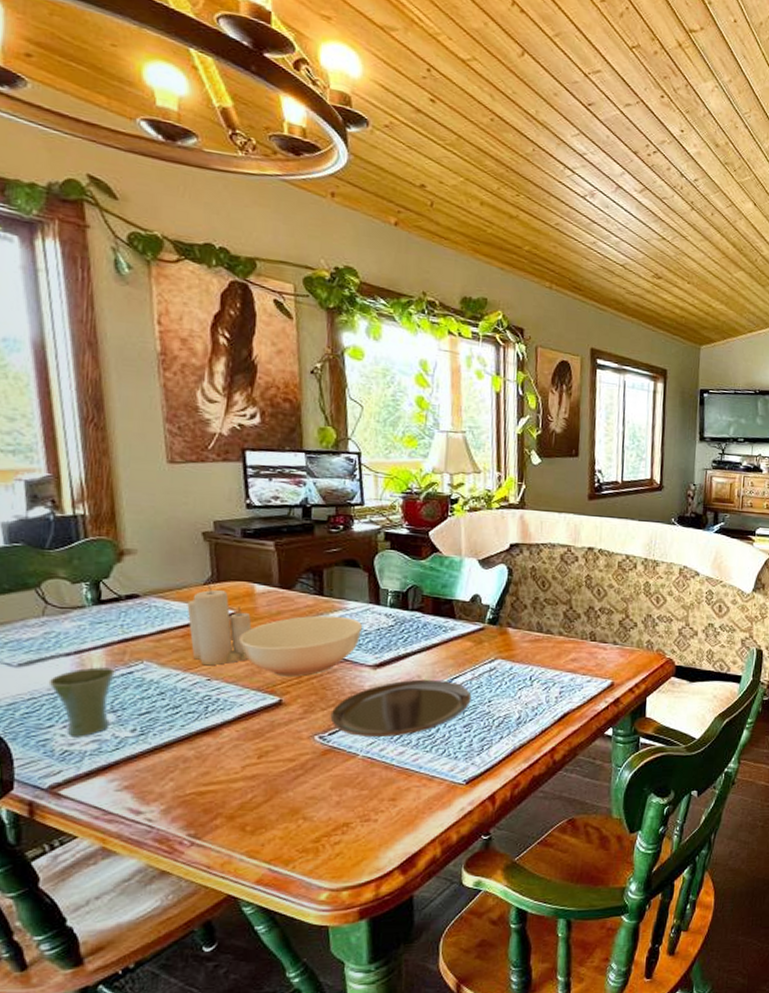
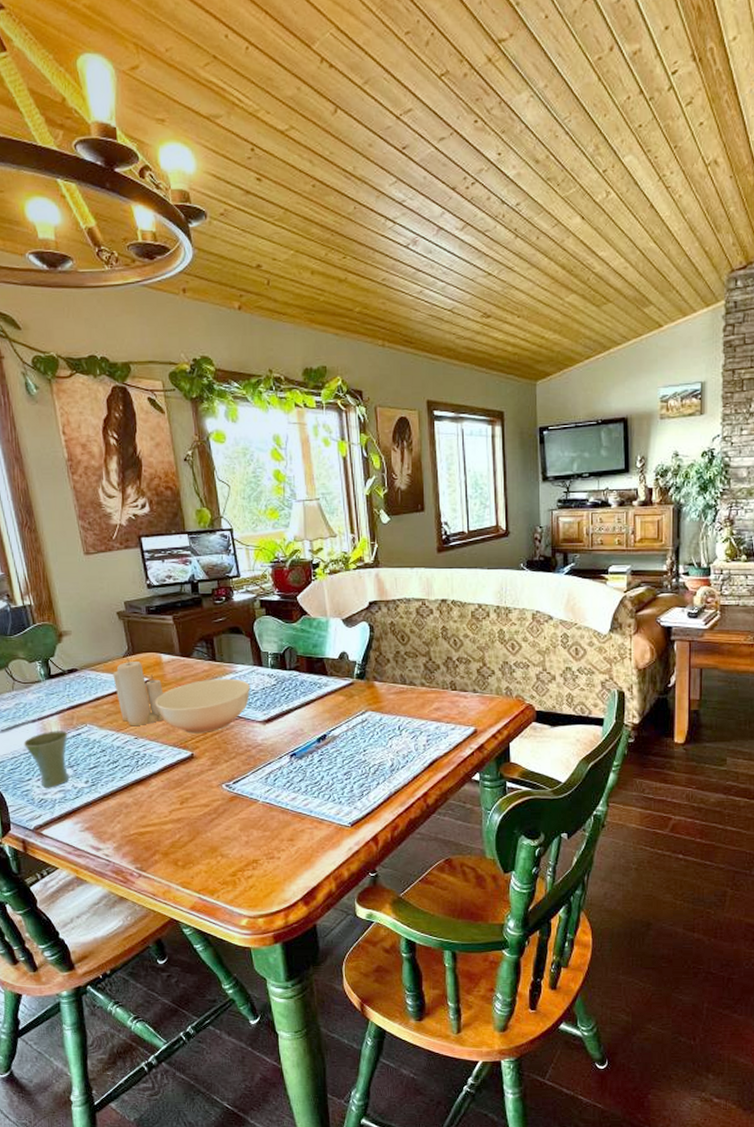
plate: present [330,679,472,737] -> none [233,732,348,784]

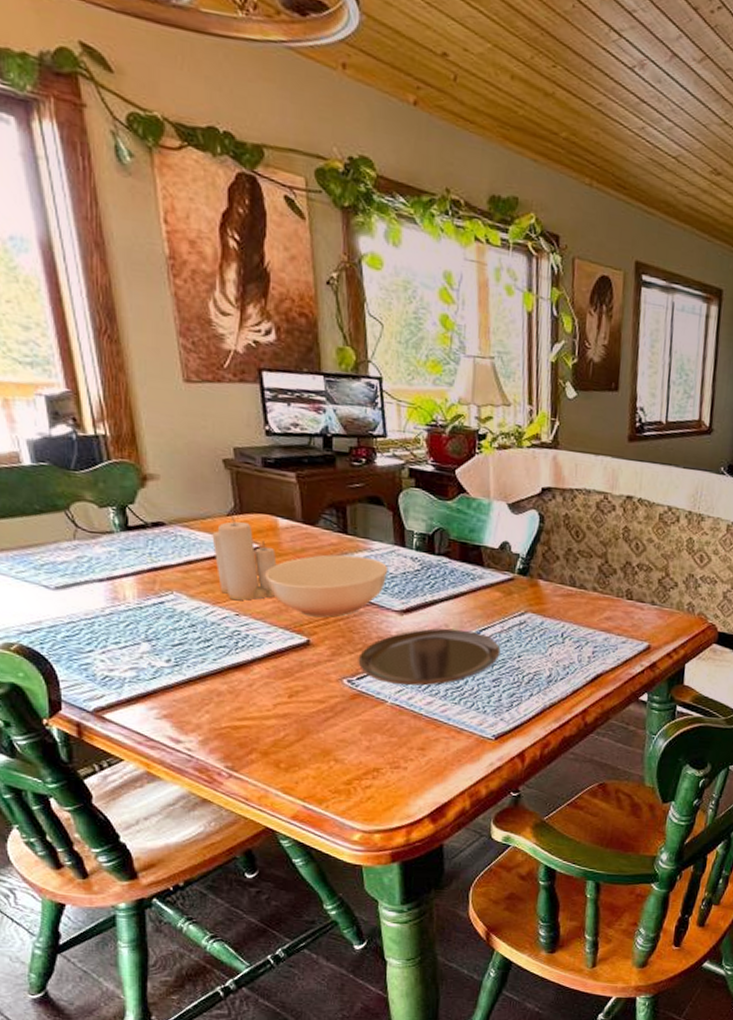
cup: present [23,731,69,787] -> none [85,595,147,663]
plate: none [233,732,348,784] -> present [358,628,501,686]

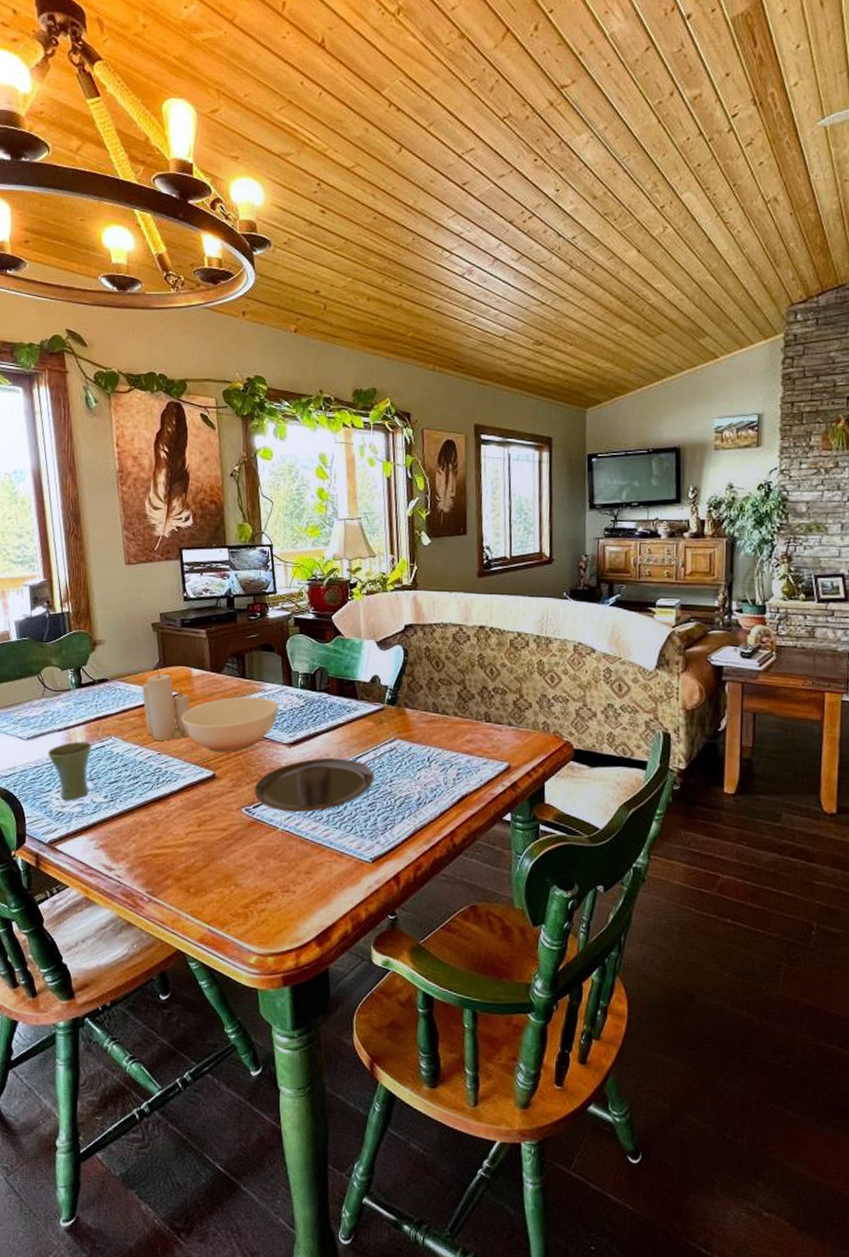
cup: none [85,595,147,663] -> present [47,741,92,800]

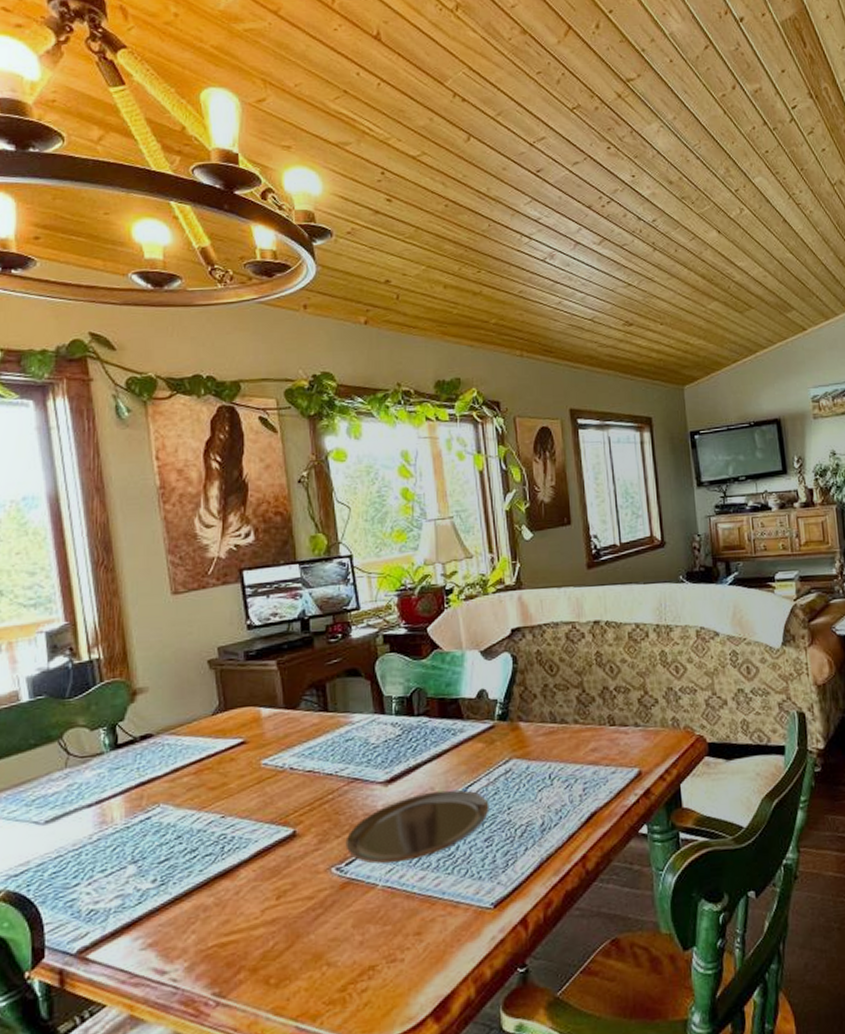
cup: present [47,741,92,800] -> none [73,815,134,893]
candle: present [142,669,191,742] -> none [198,714,261,802]
bowl: present [180,696,279,753] -> none [248,731,370,805]

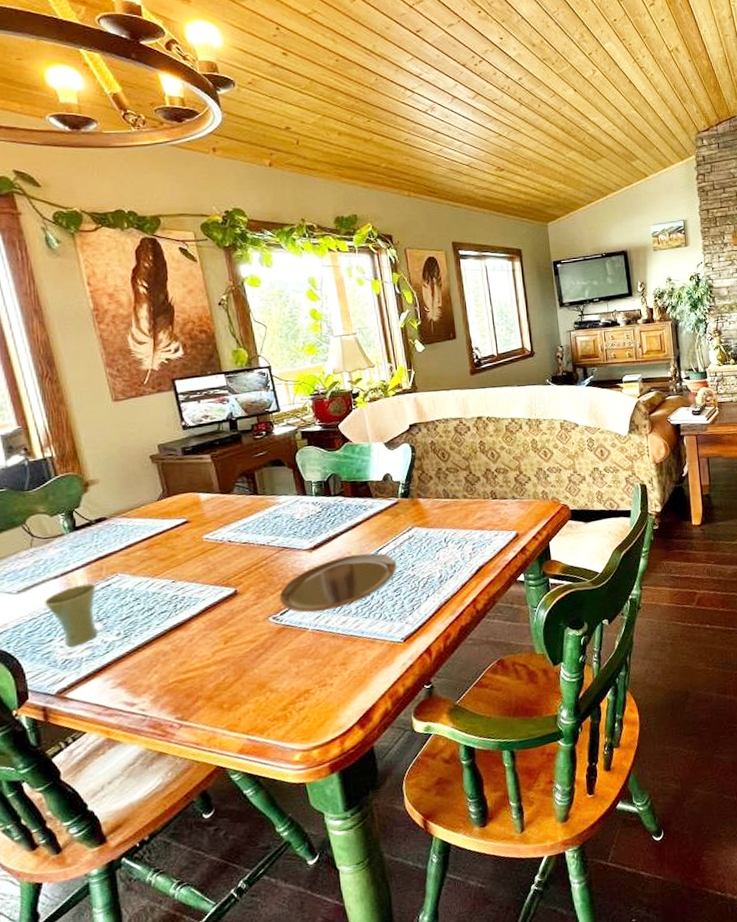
cup: none [73,815,134,893] -> present [43,583,98,646]

